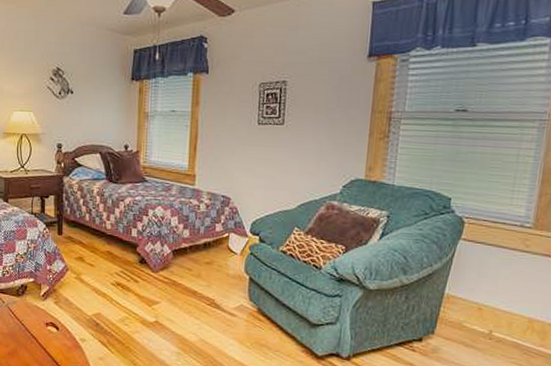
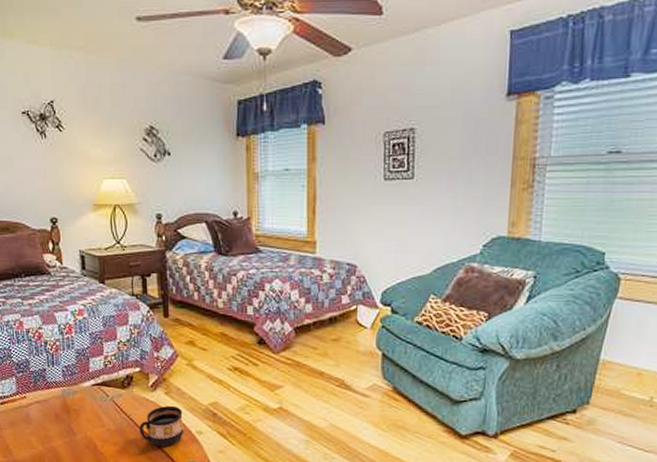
cup: none [29,313,70,351] -> present [139,405,184,446]

